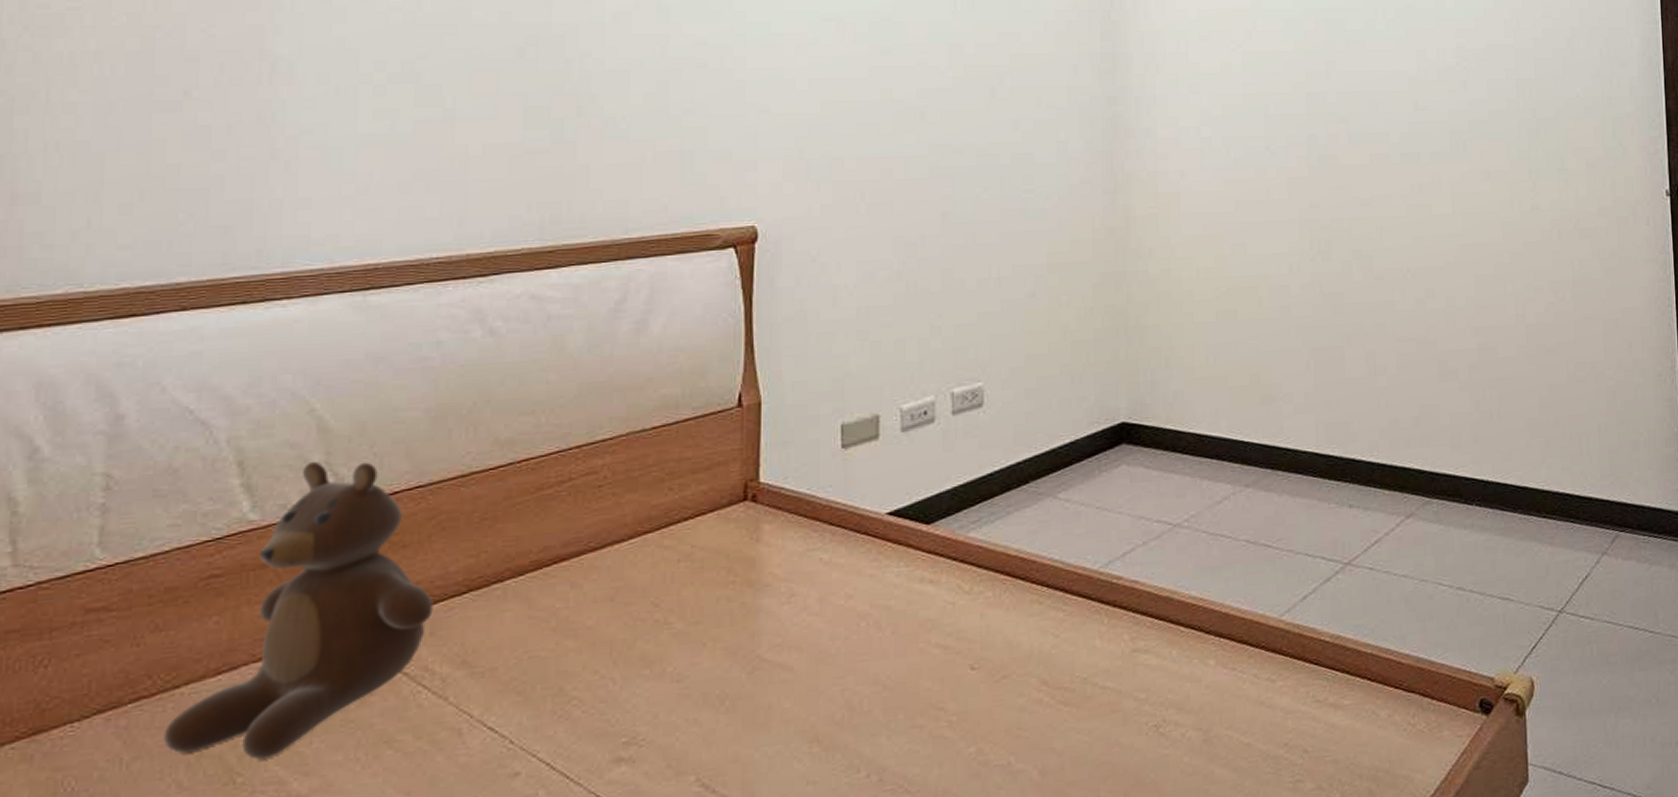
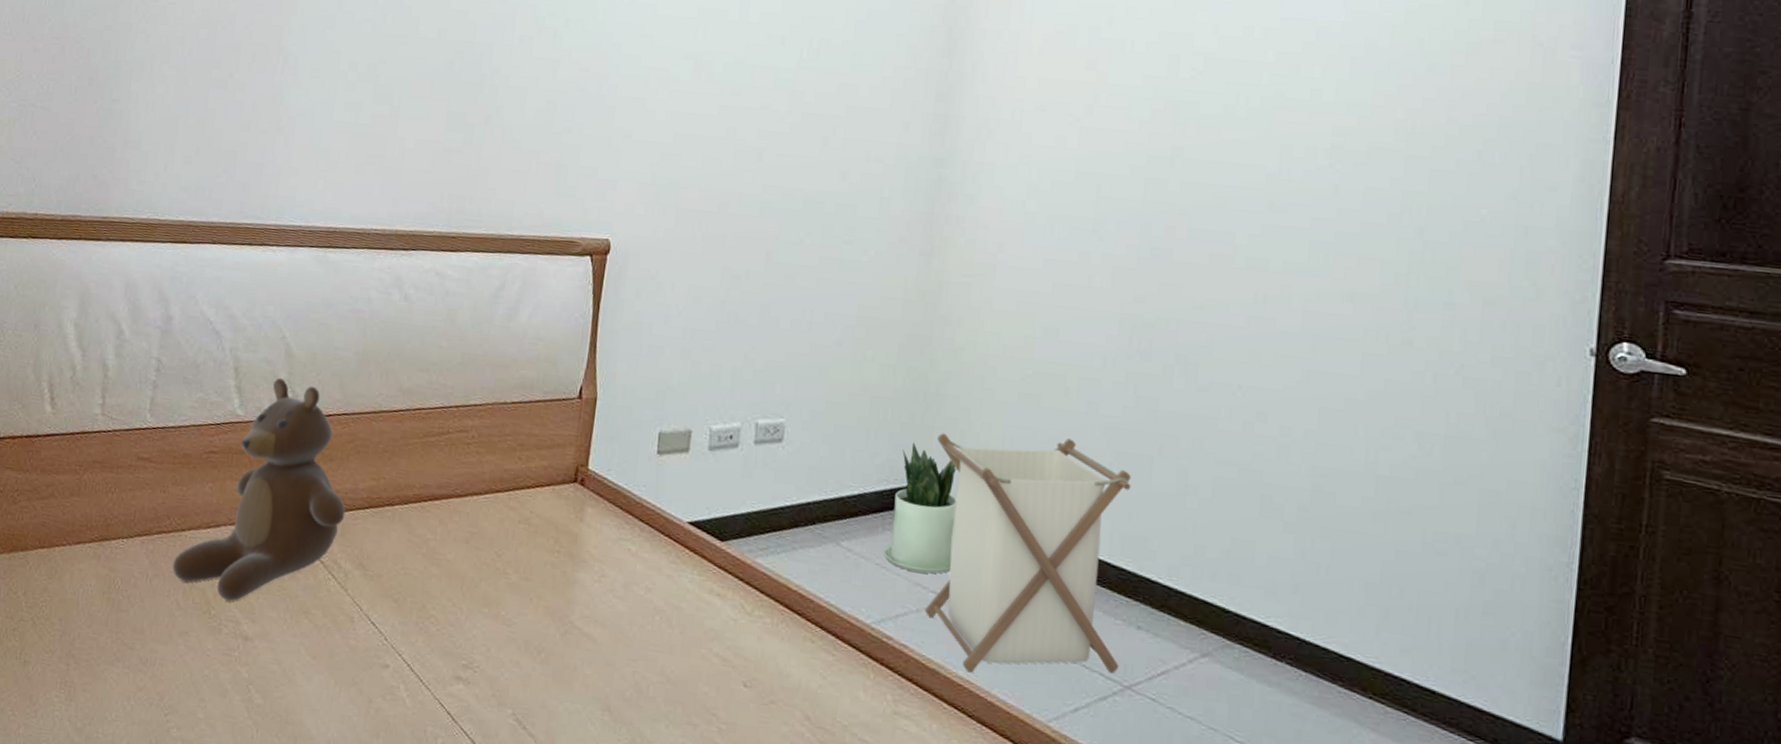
planter: none [1103,380,1172,507] -> present [883,443,958,574]
laundry basket: none [1142,345,1337,590] -> present [924,433,1131,673]

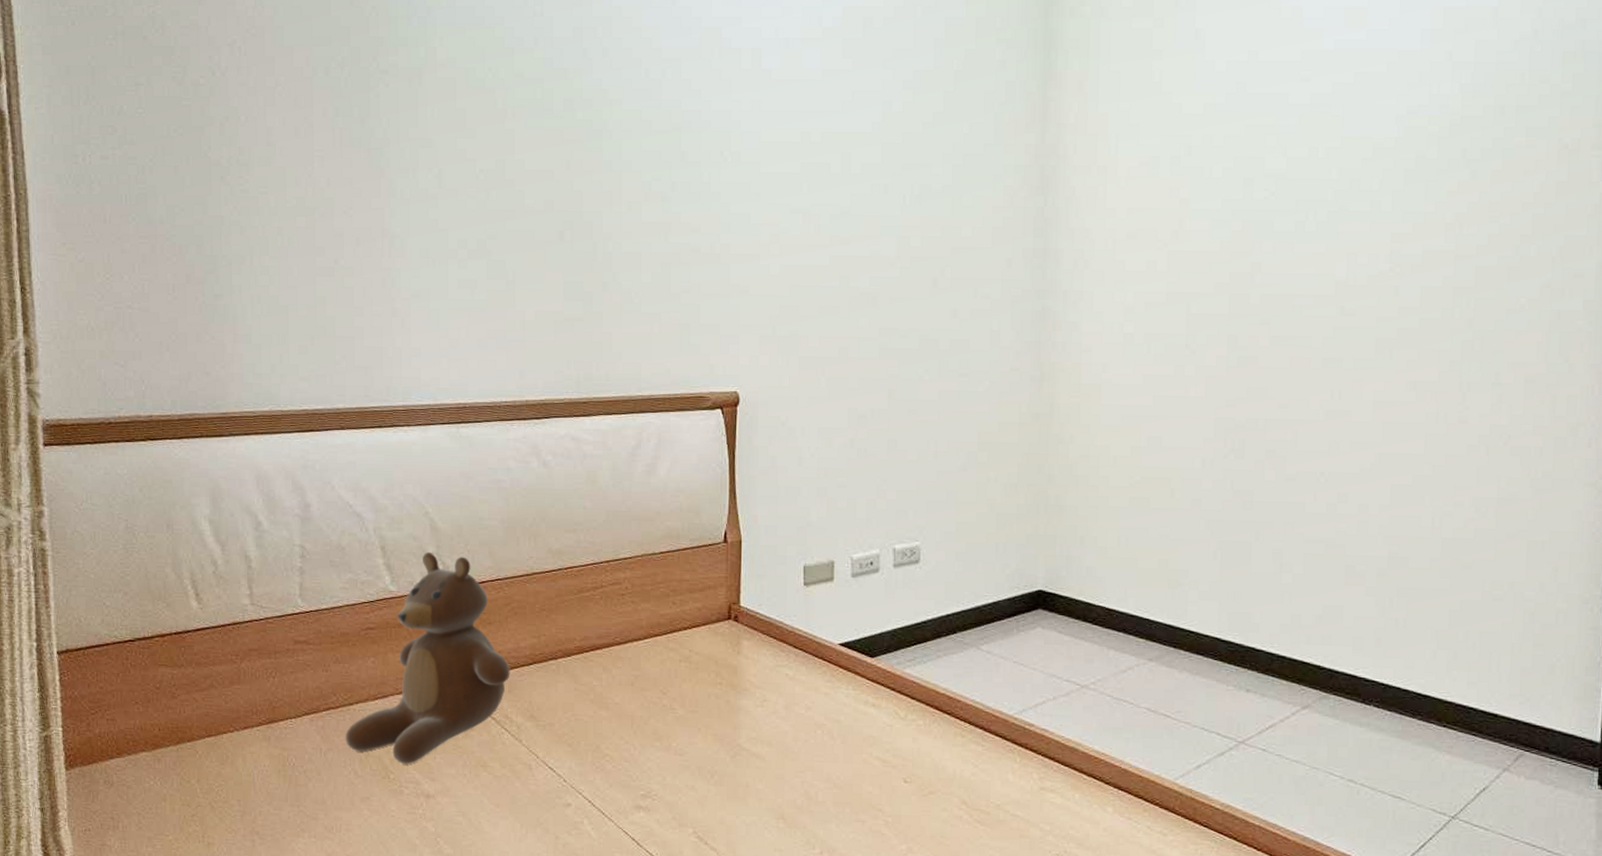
planter: present [883,443,958,574] -> none [1020,552,1082,665]
laundry basket: present [924,433,1131,673] -> none [1059,534,1234,746]

